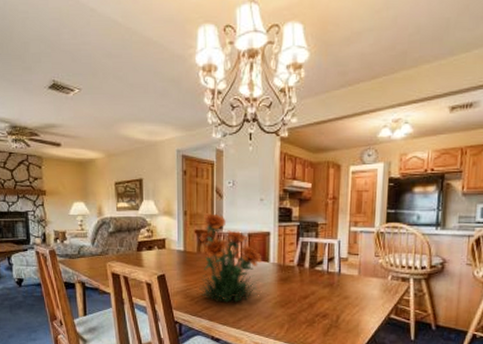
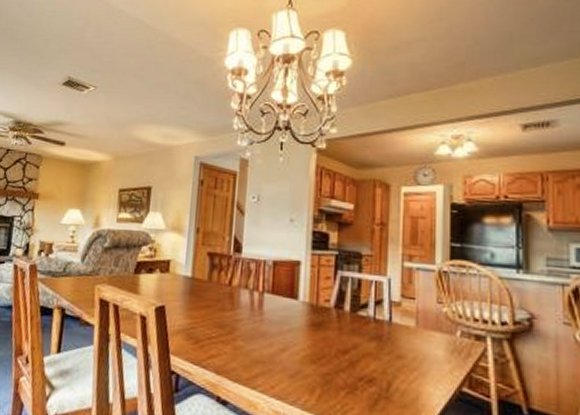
flower plant: present [199,213,262,303] -> none [205,232,290,351]

